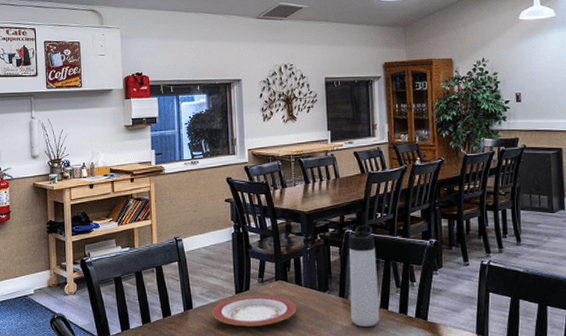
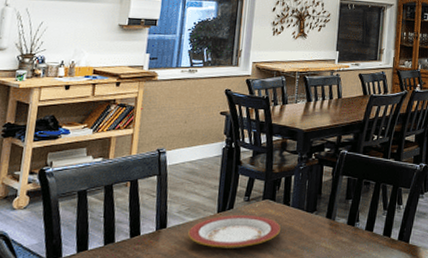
thermos bottle: present [349,225,380,326] -> none [335,147,369,249]

